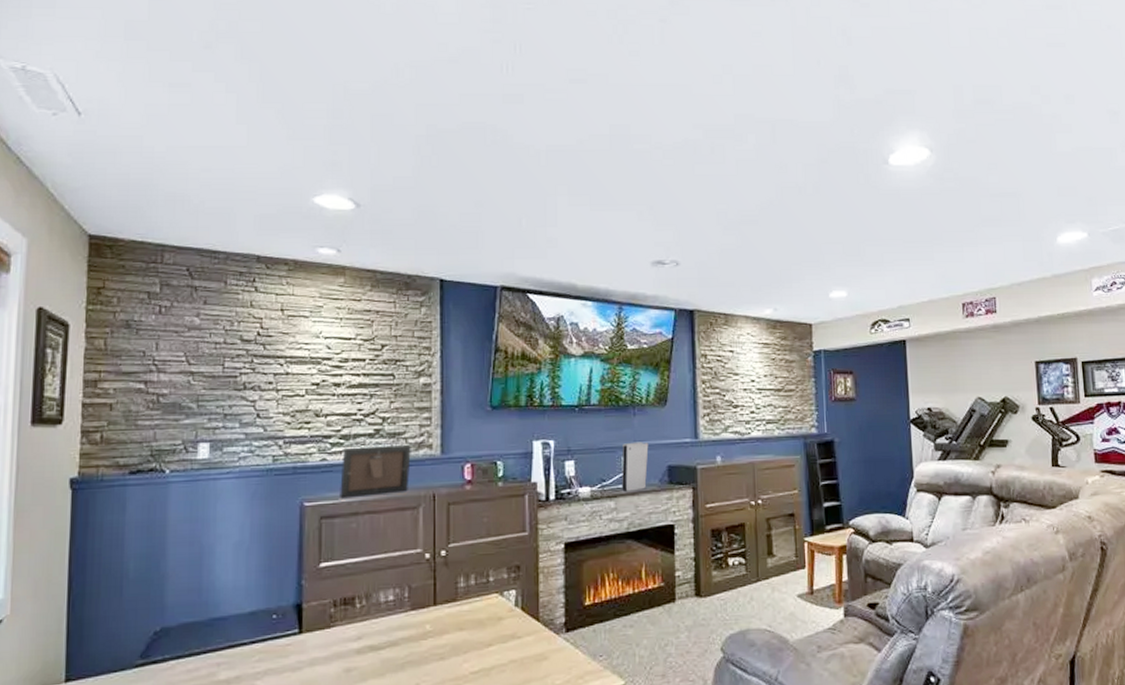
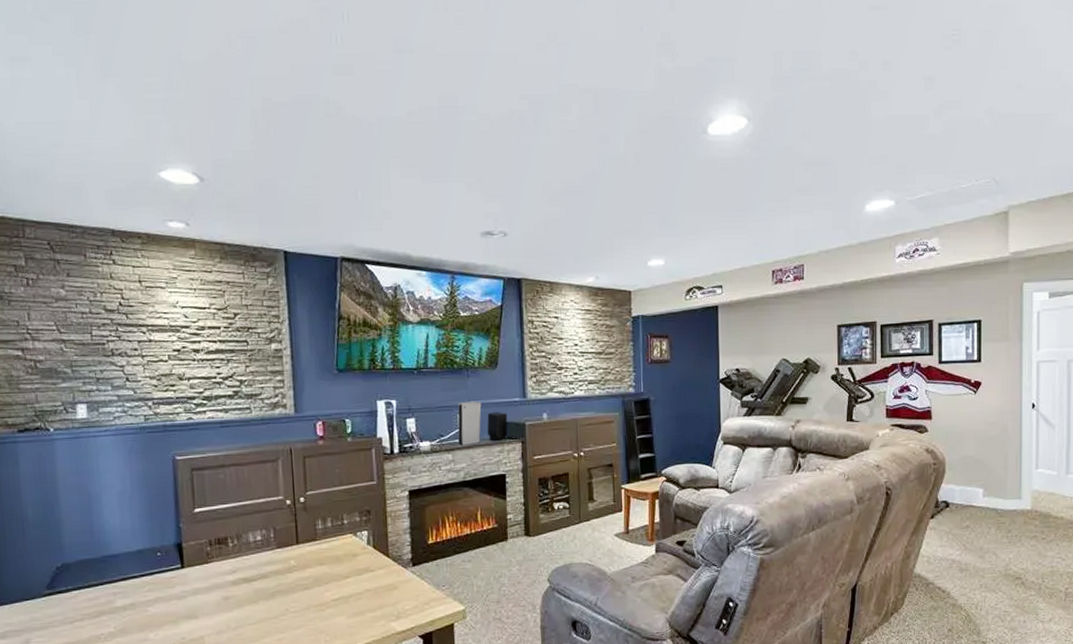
picture frame: present [340,444,411,499] -> none [206,404,268,453]
speaker: none [654,454,678,487] -> present [487,412,508,441]

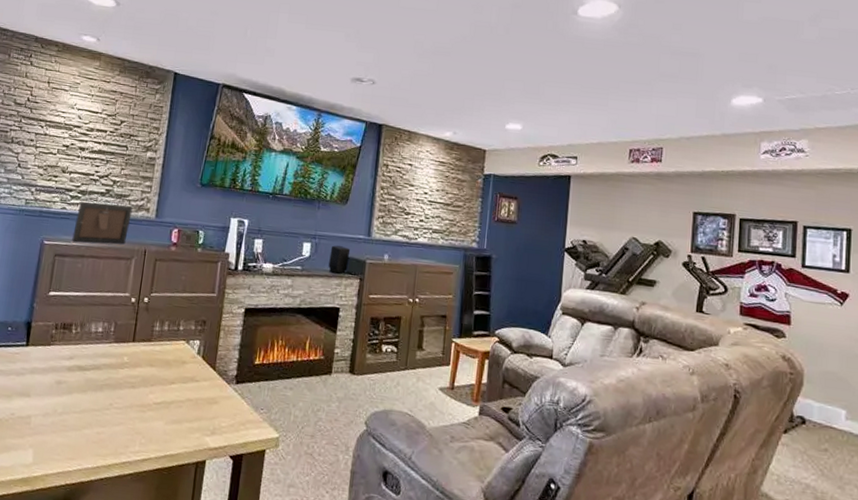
picture frame: none [206,404,268,453] -> present [72,201,133,245]
gaming console: present [457,401,482,445] -> none [299,231,328,274]

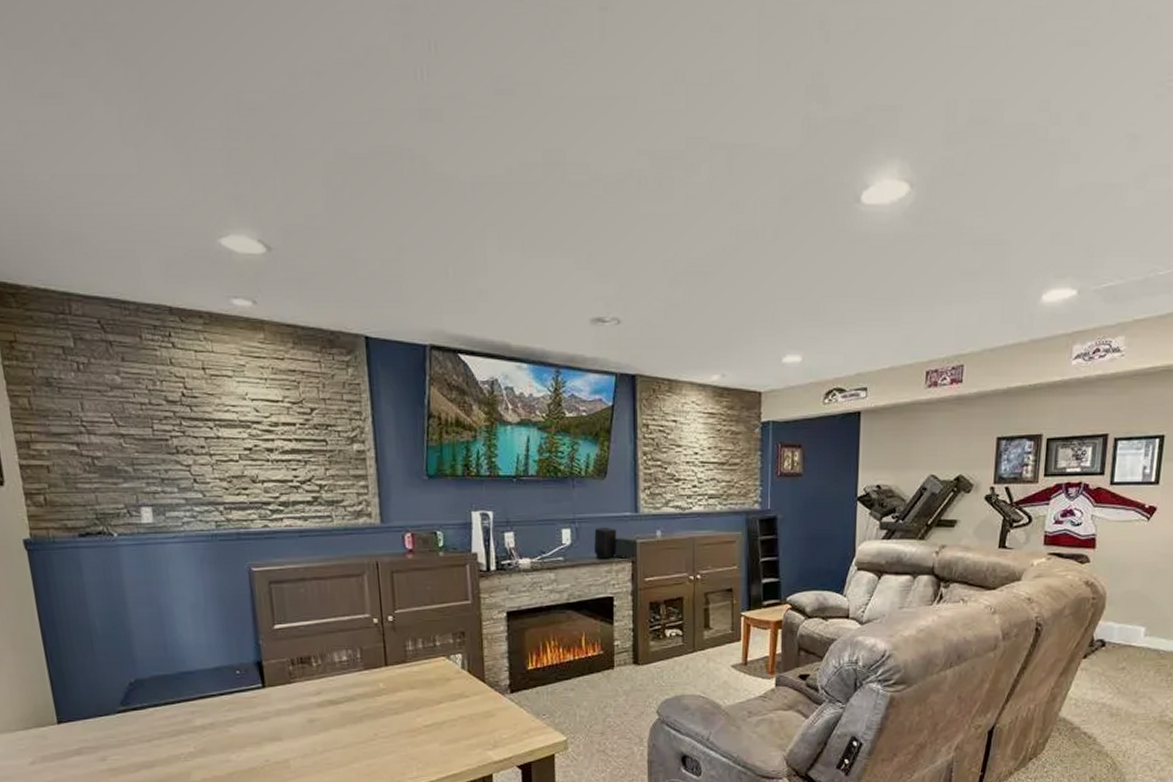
picture frame: present [72,201,133,245] -> none [283,512,352,565]

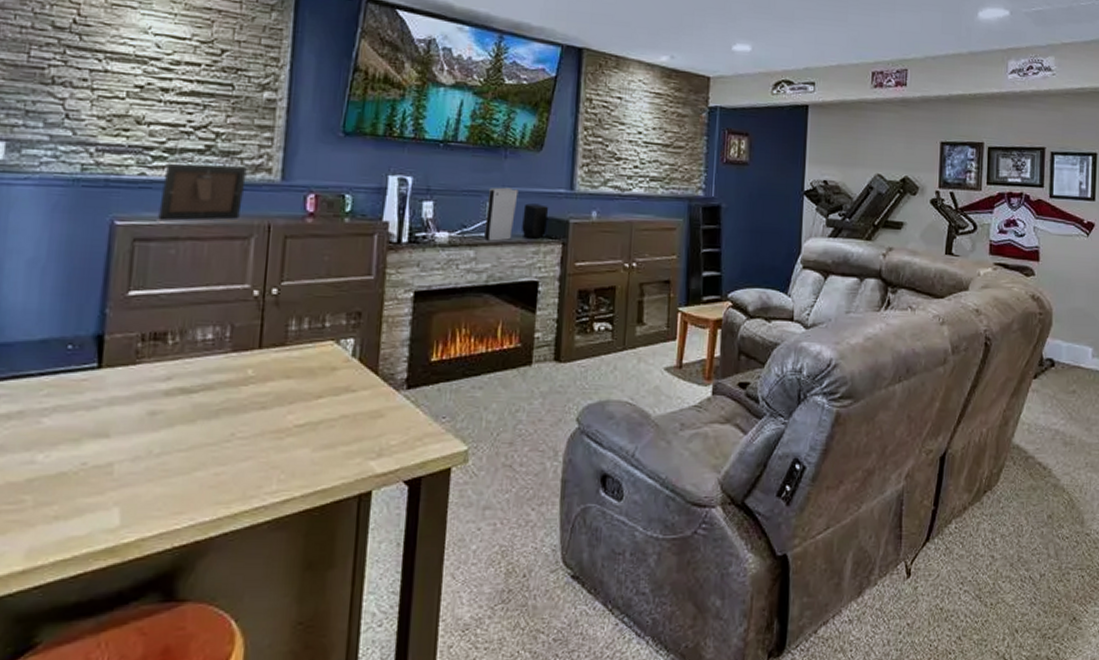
picture frame: none [283,512,352,565] -> present [158,163,247,221]
gaming console: none [561,514,588,564] -> present [484,187,519,241]

